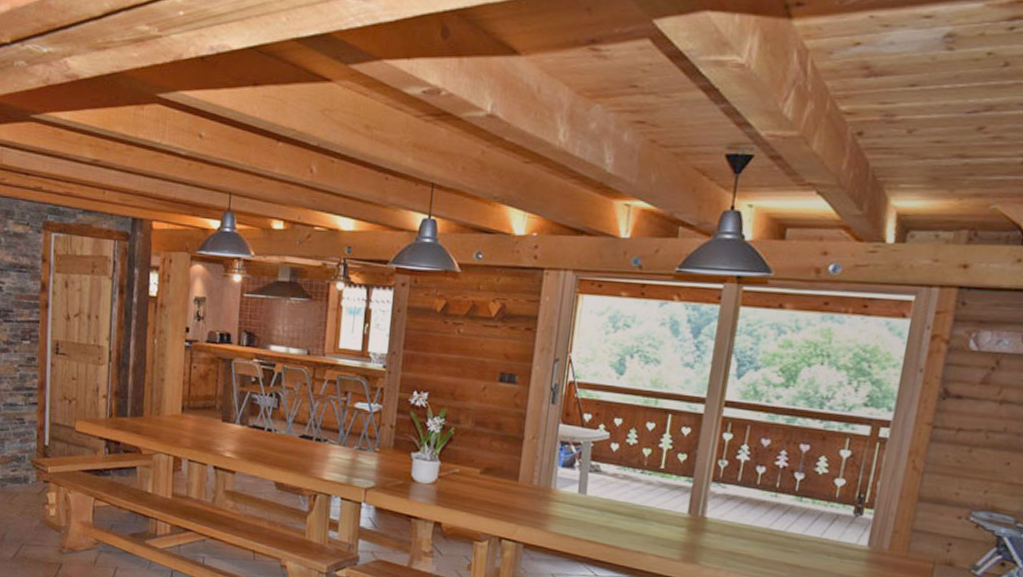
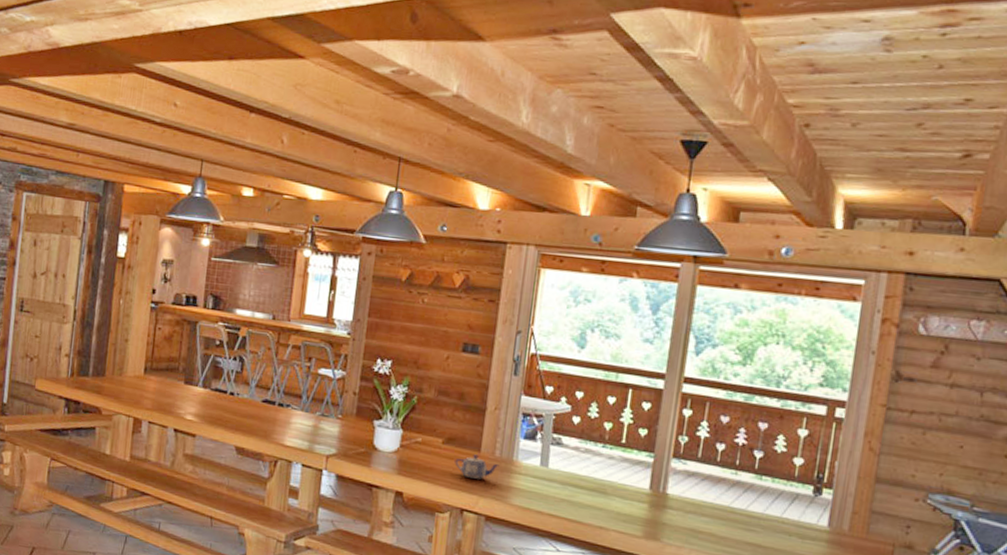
teapot: none [492,483,538,508] -> present [454,454,500,479]

